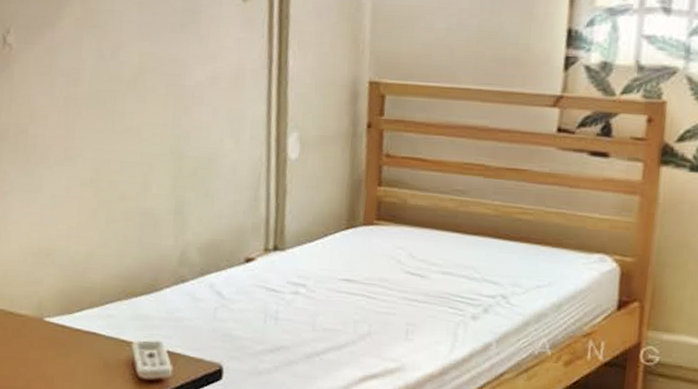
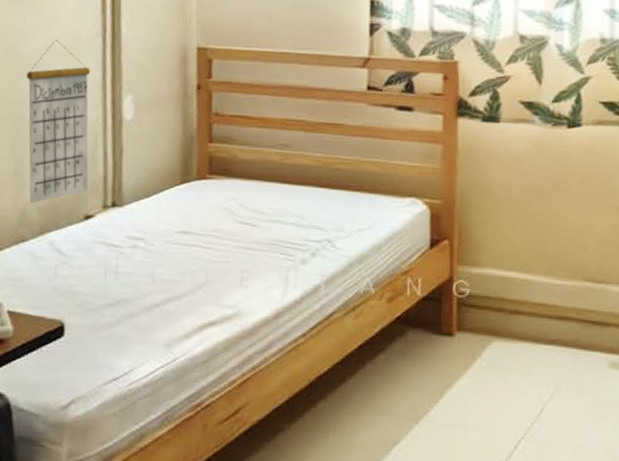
calendar: none [188,70,255,244] -> present [26,39,91,204]

